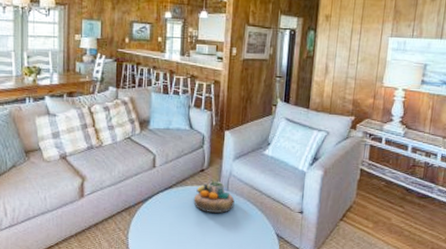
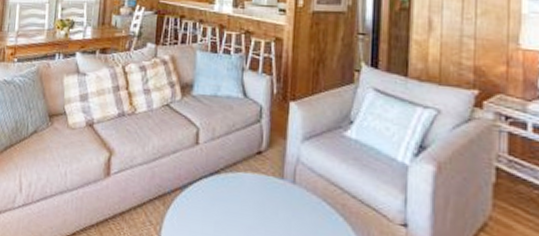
decorative bowl: present [193,180,235,213] -> none [247,167,305,215]

